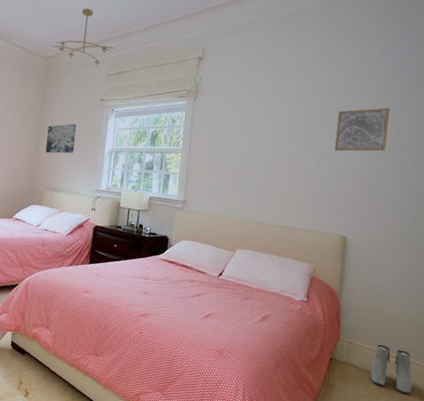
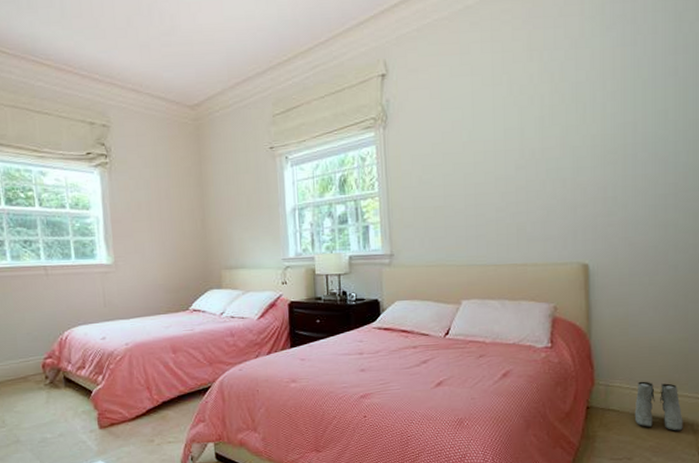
wall art: present [45,124,77,154] -> none [211,183,249,225]
ceiling light fixture: present [53,8,113,66] -> none [199,34,275,106]
wall art: present [334,107,390,152] -> none [559,100,621,164]

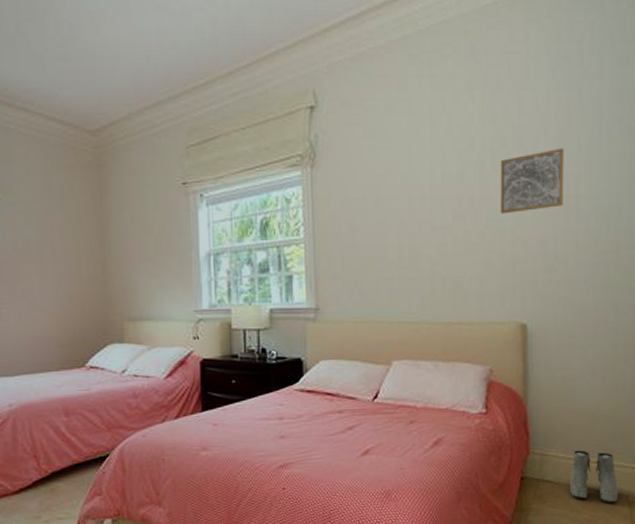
wall art: none [559,100,621,164] -> present [500,148,564,214]

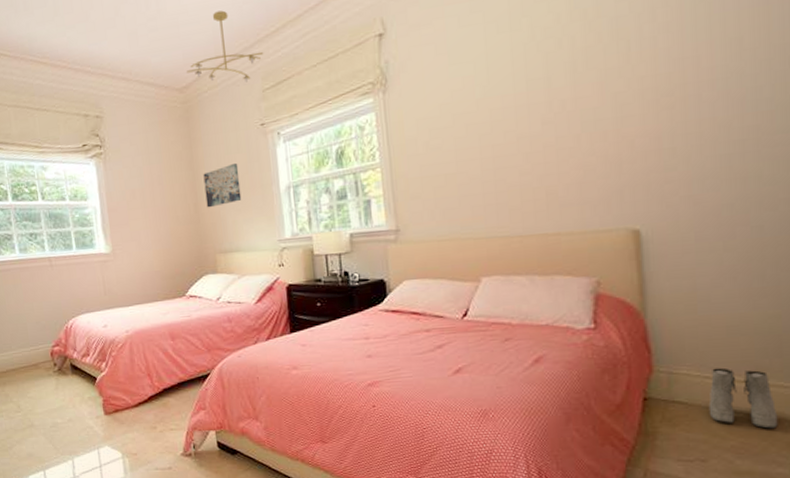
ceiling light fixture: none [101,51,189,135] -> present [187,10,263,83]
wall art: none [114,223,157,269] -> present [203,163,242,208]
wall art: present [500,148,564,214] -> none [595,31,680,114]

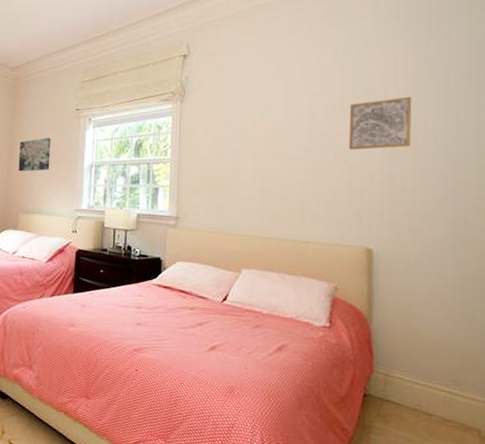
ceiling light fixture: present [187,10,263,83] -> none [21,11,87,73]
wall art: none [595,31,680,114] -> present [348,96,412,150]
boots: present [708,367,778,429] -> none [415,375,469,436]

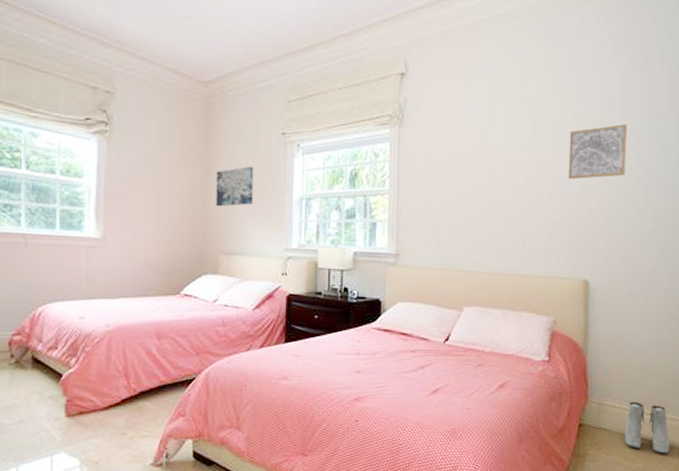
boots: none [415,375,469,436] -> present [624,401,670,454]

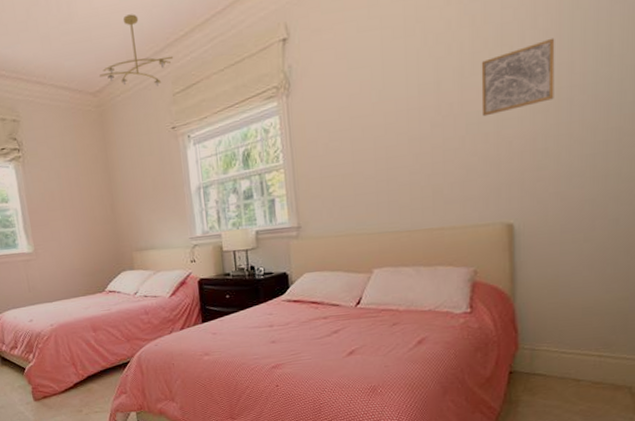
ceiling light fixture: none [213,15,293,90] -> present [99,14,173,87]
wall art: present [216,167,254,207] -> none [118,166,155,209]
boots: present [624,401,670,454] -> none [563,344,620,395]

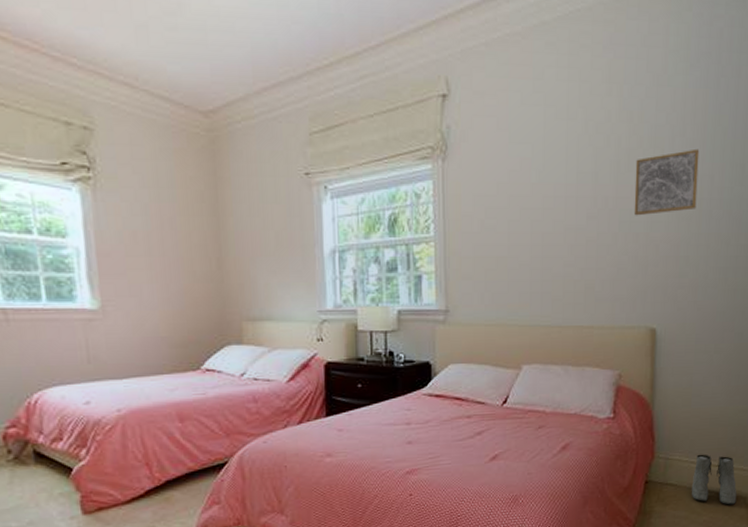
ceiling light fixture: present [99,14,173,87] -> none [215,24,312,120]
boots: none [563,344,620,395] -> present [691,454,737,505]

